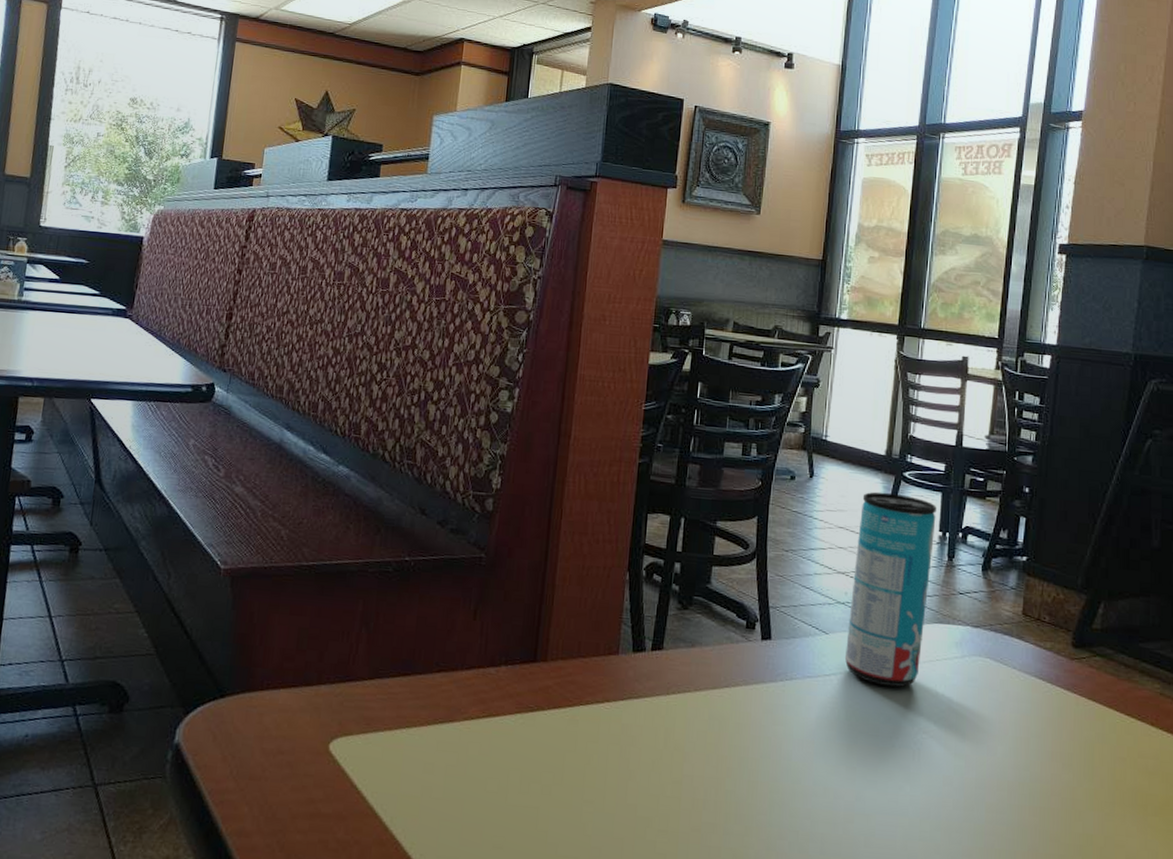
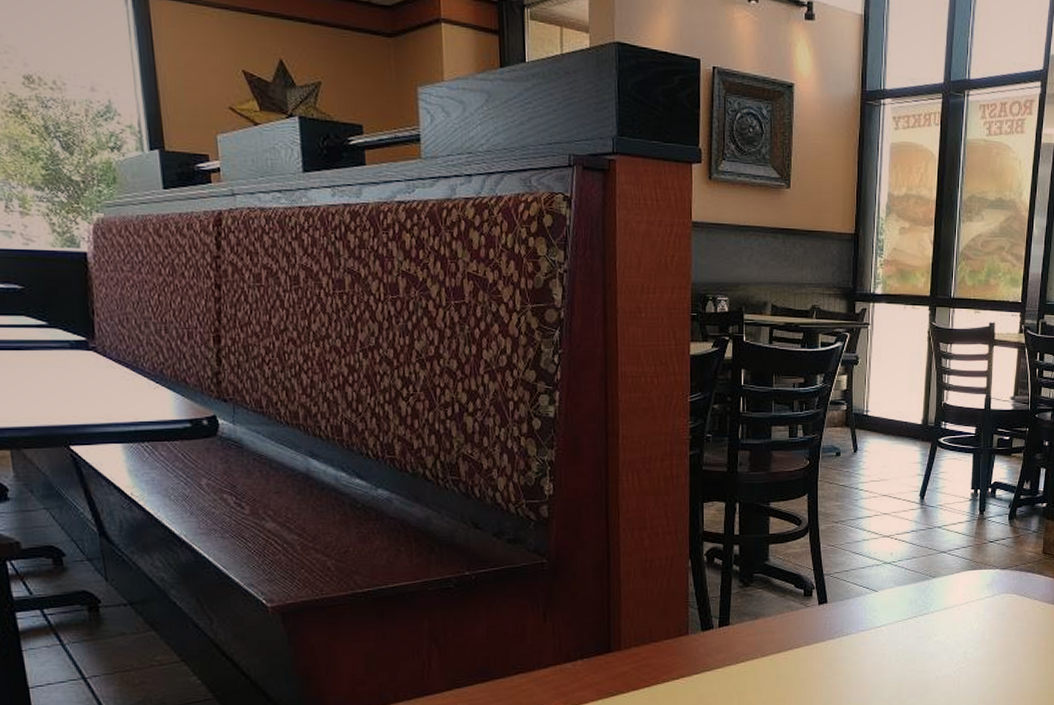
beverage can: present [844,491,937,688] -> none [892,458,969,630]

